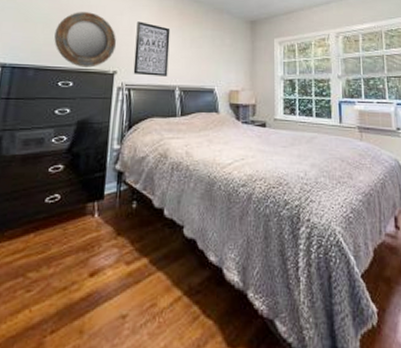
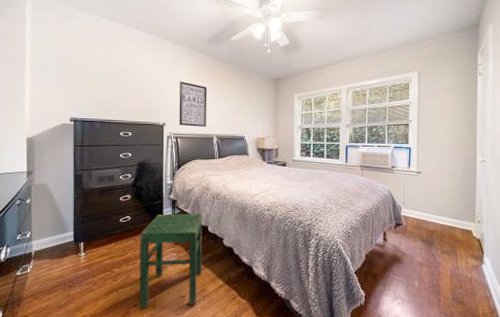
home mirror: present [54,12,117,68] -> none [113,74,164,120]
stool: none [58,190,157,336] -> present [139,213,202,308]

